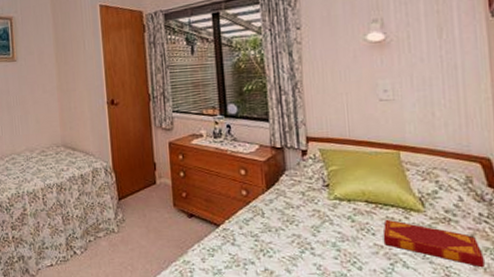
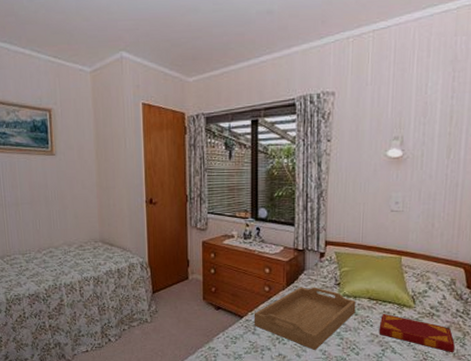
serving tray: none [231,189,352,264] -> present [254,287,356,350]

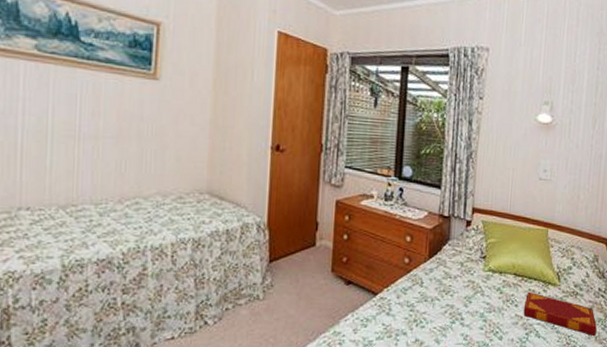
serving tray: present [254,287,356,350] -> none [389,259,502,334]

